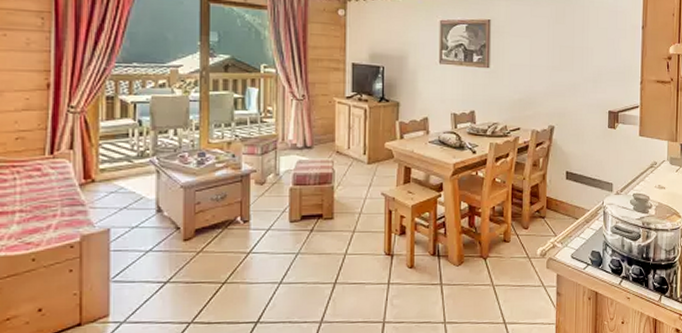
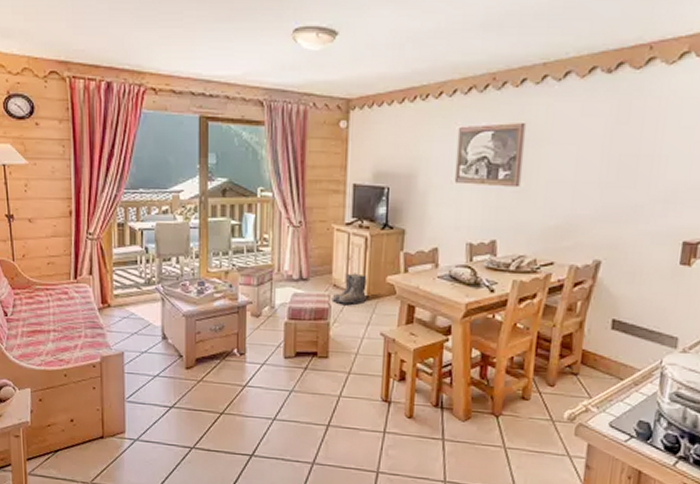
boots: none [335,140,367,168] -> present [332,273,367,304]

